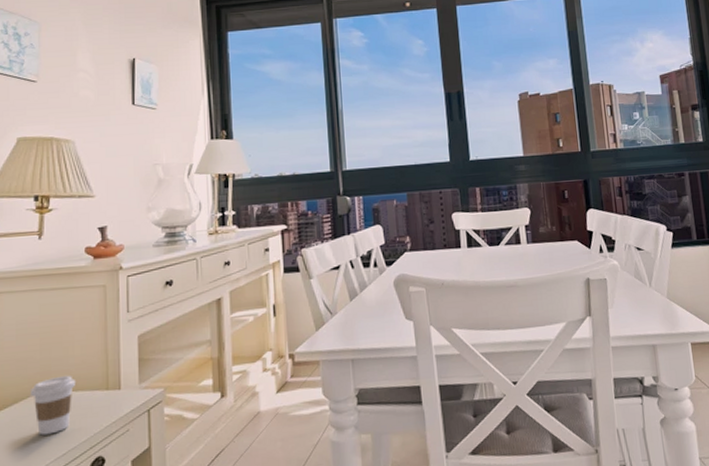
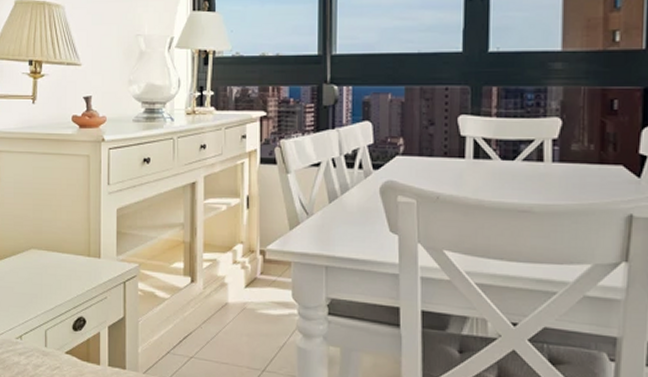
coffee cup: present [31,375,76,436] -> none [26,236,63,289]

